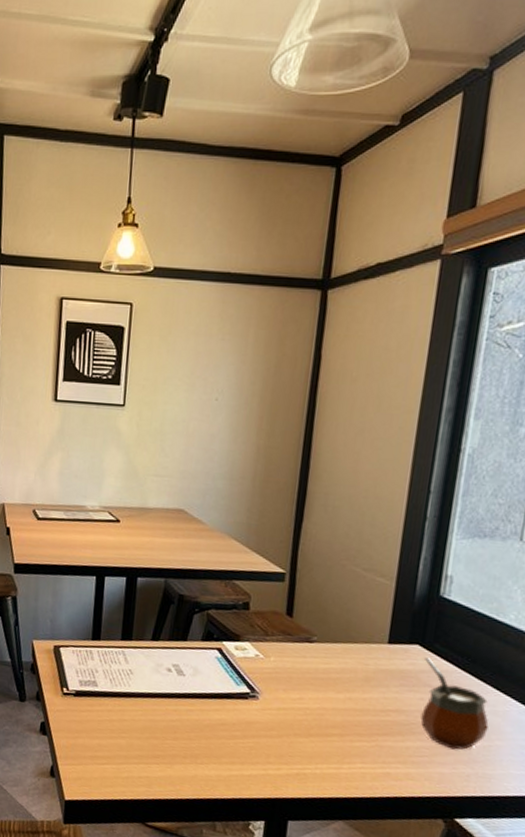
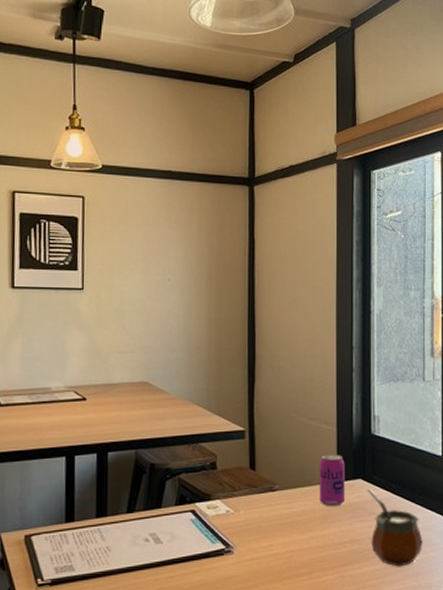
beverage can: none [363,611,401,671] -> present [319,454,346,507]

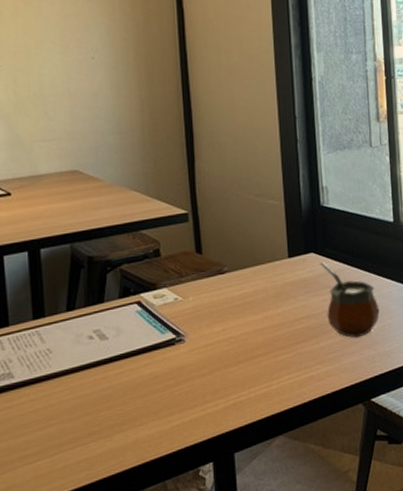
beverage can: present [319,454,346,507] -> none [268,229,299,285]

